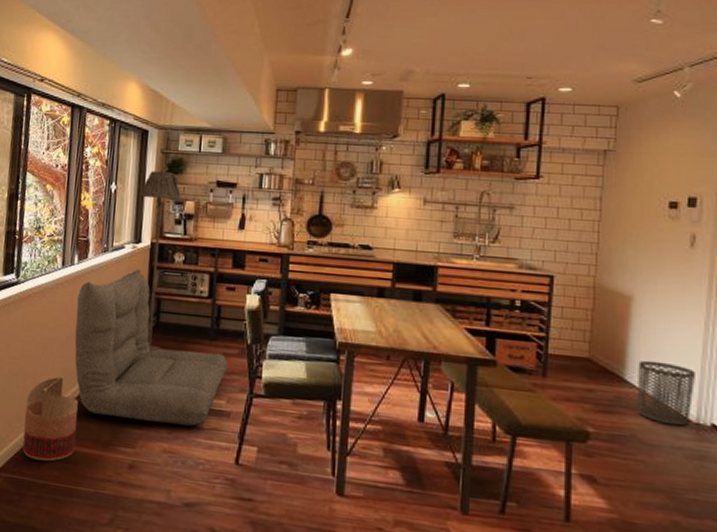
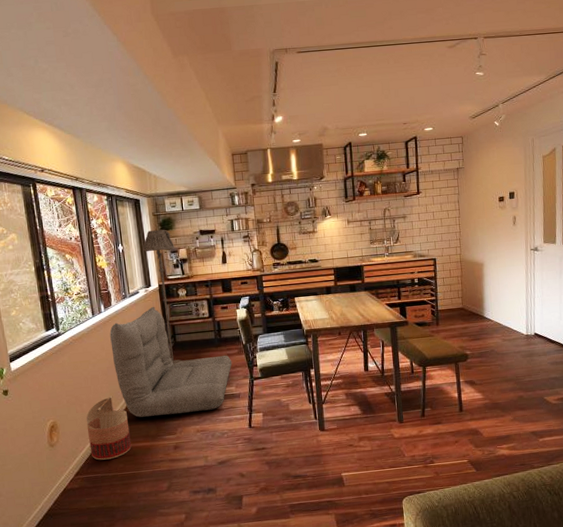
waste bin: present [638,360,695,426] -> none [491,301,524,340]

